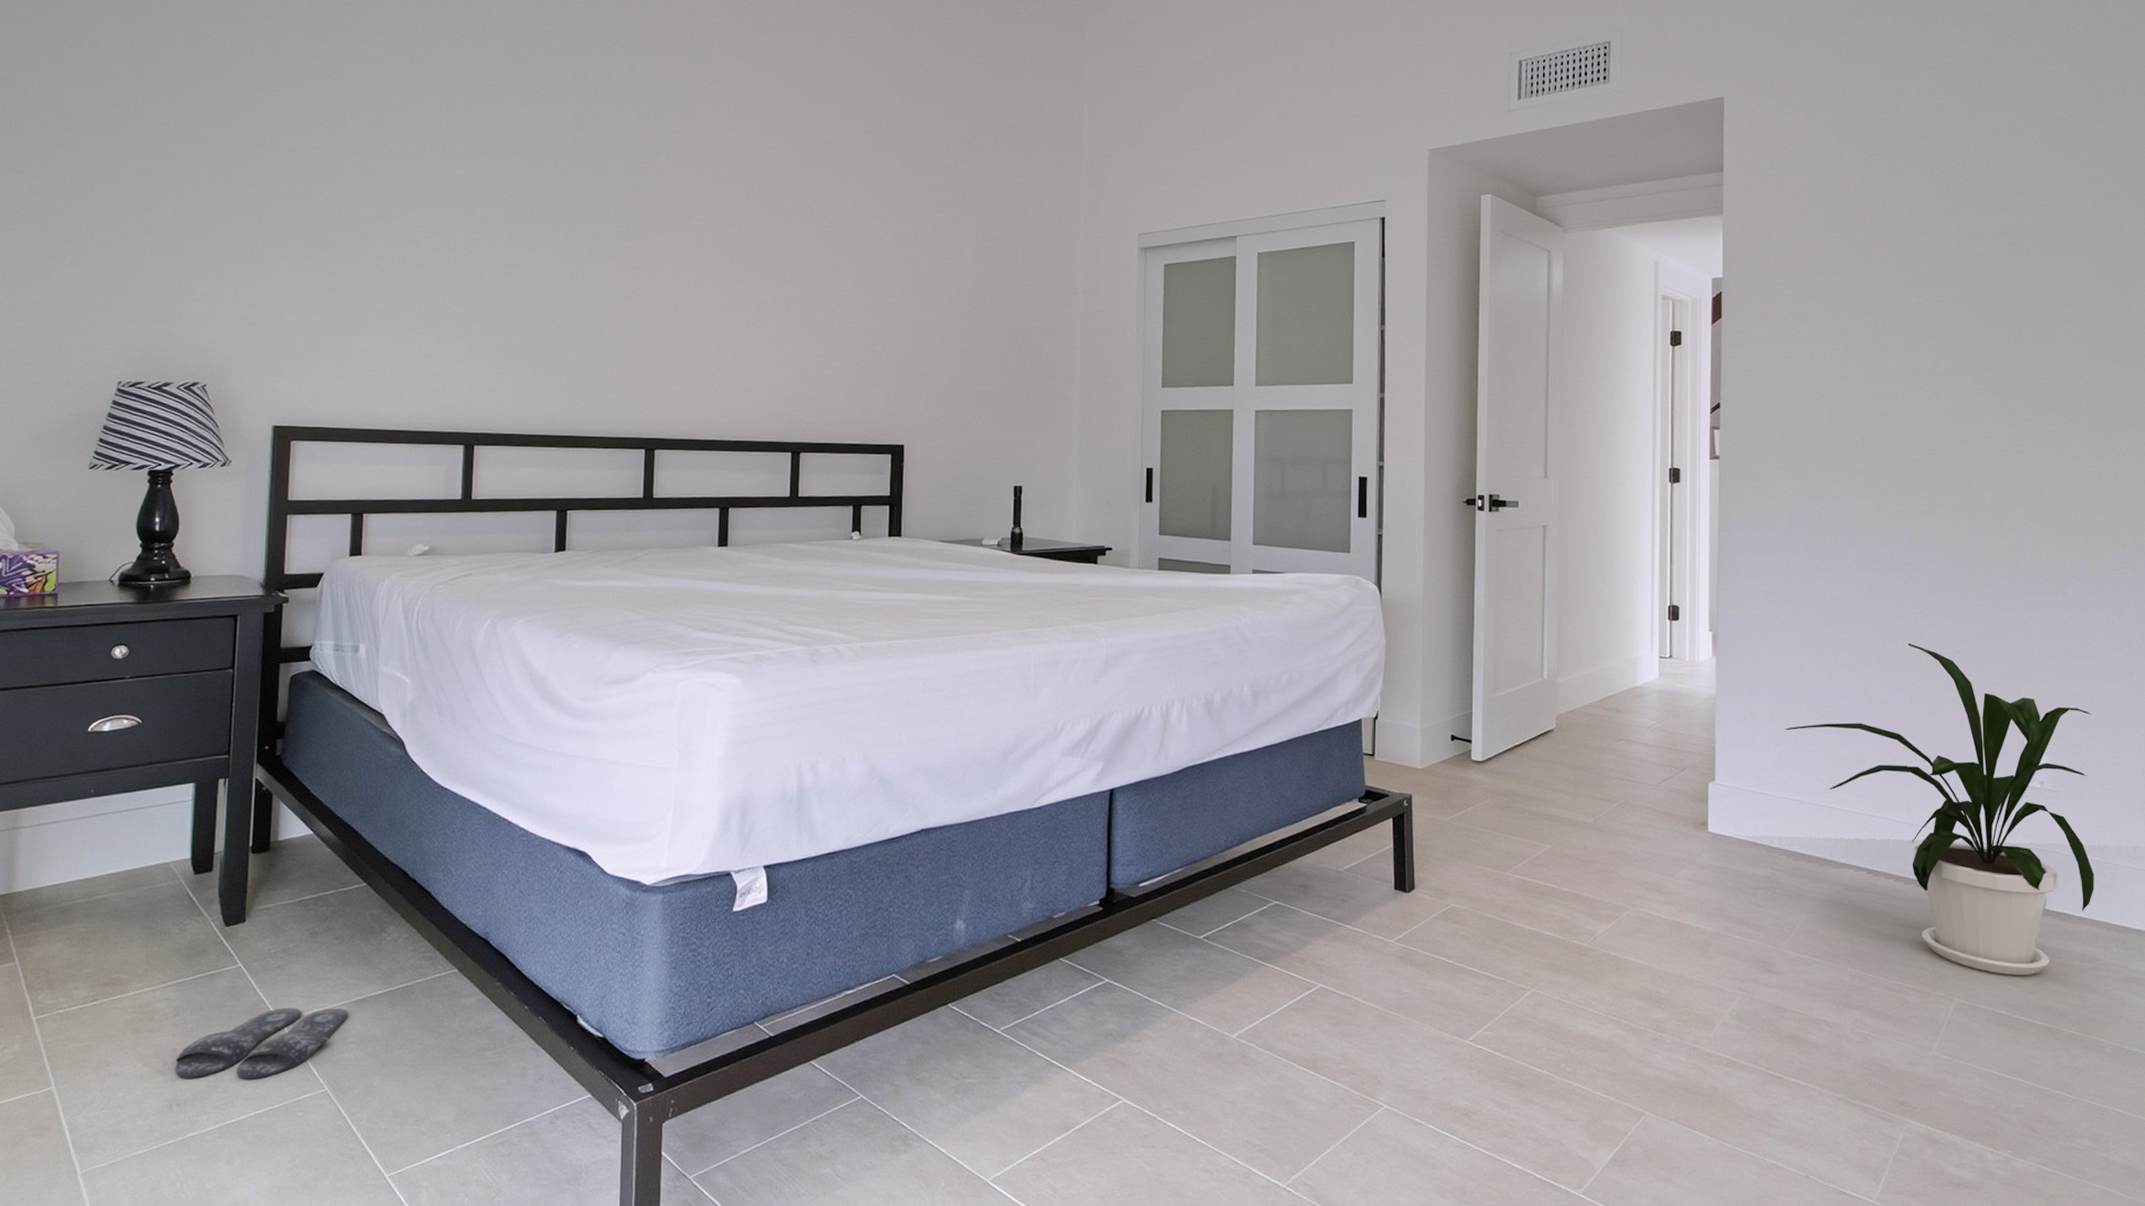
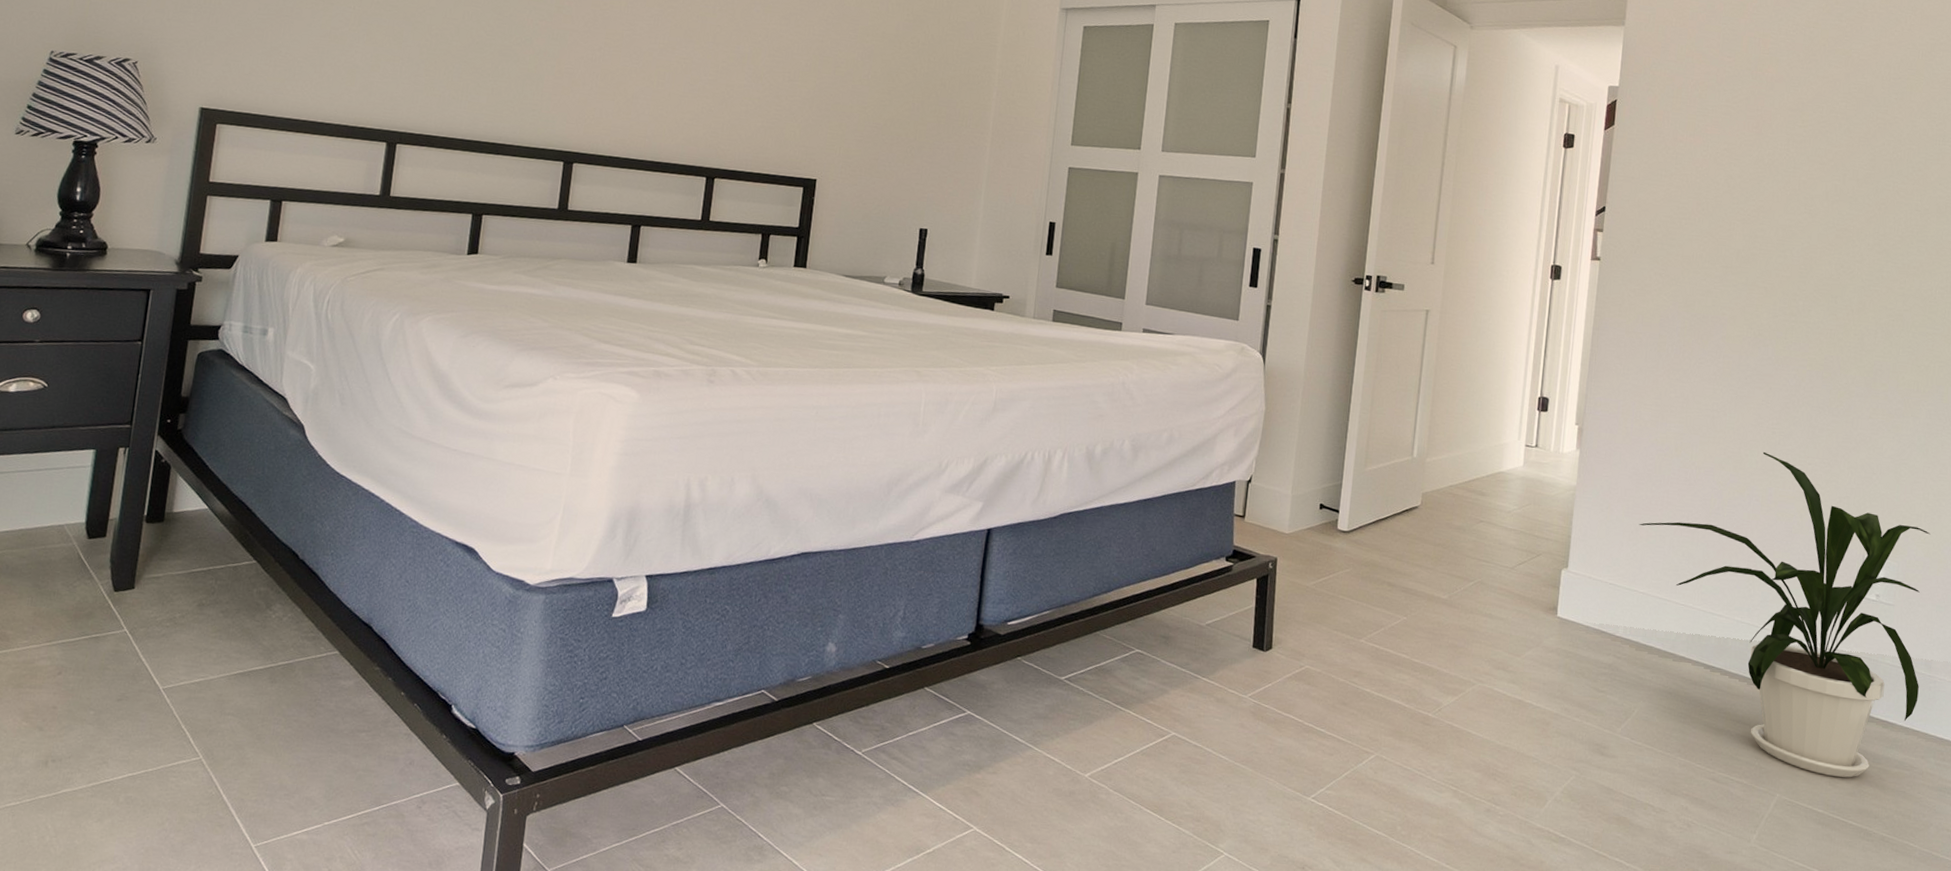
slippers: present [175,1007,349,1080] -> none [53,674,229,742]

